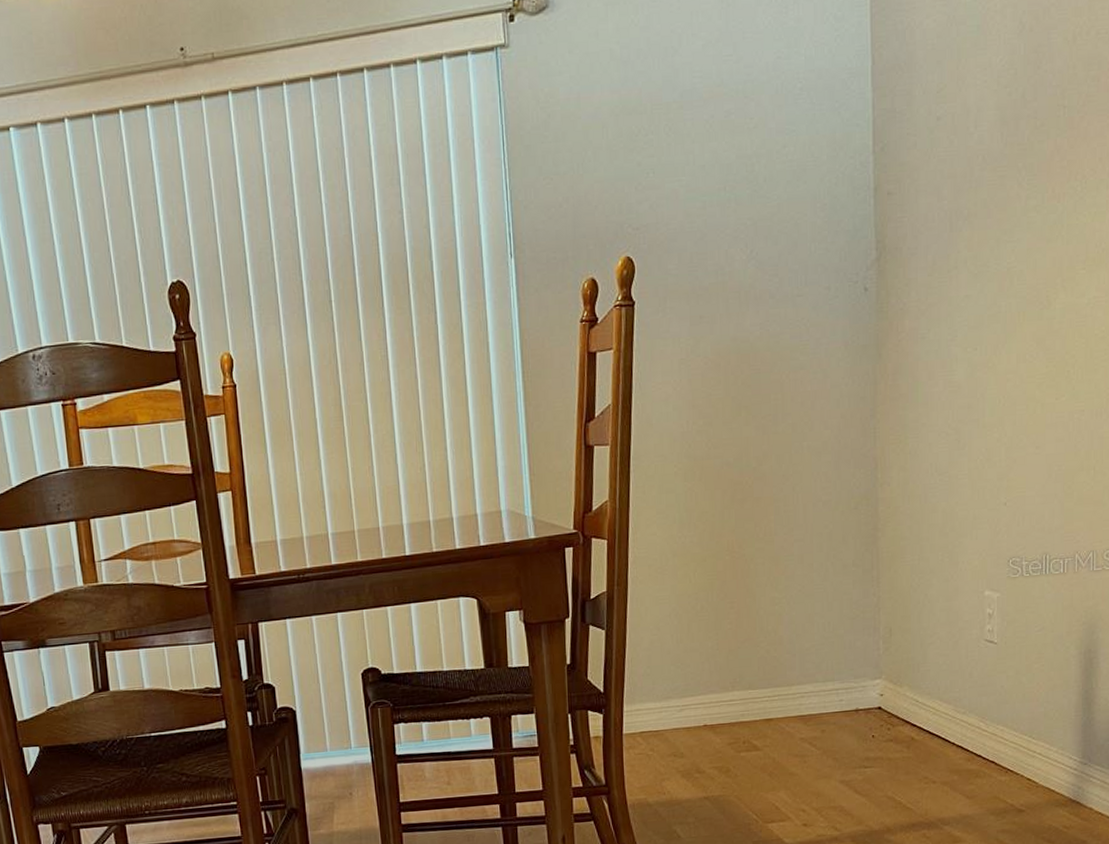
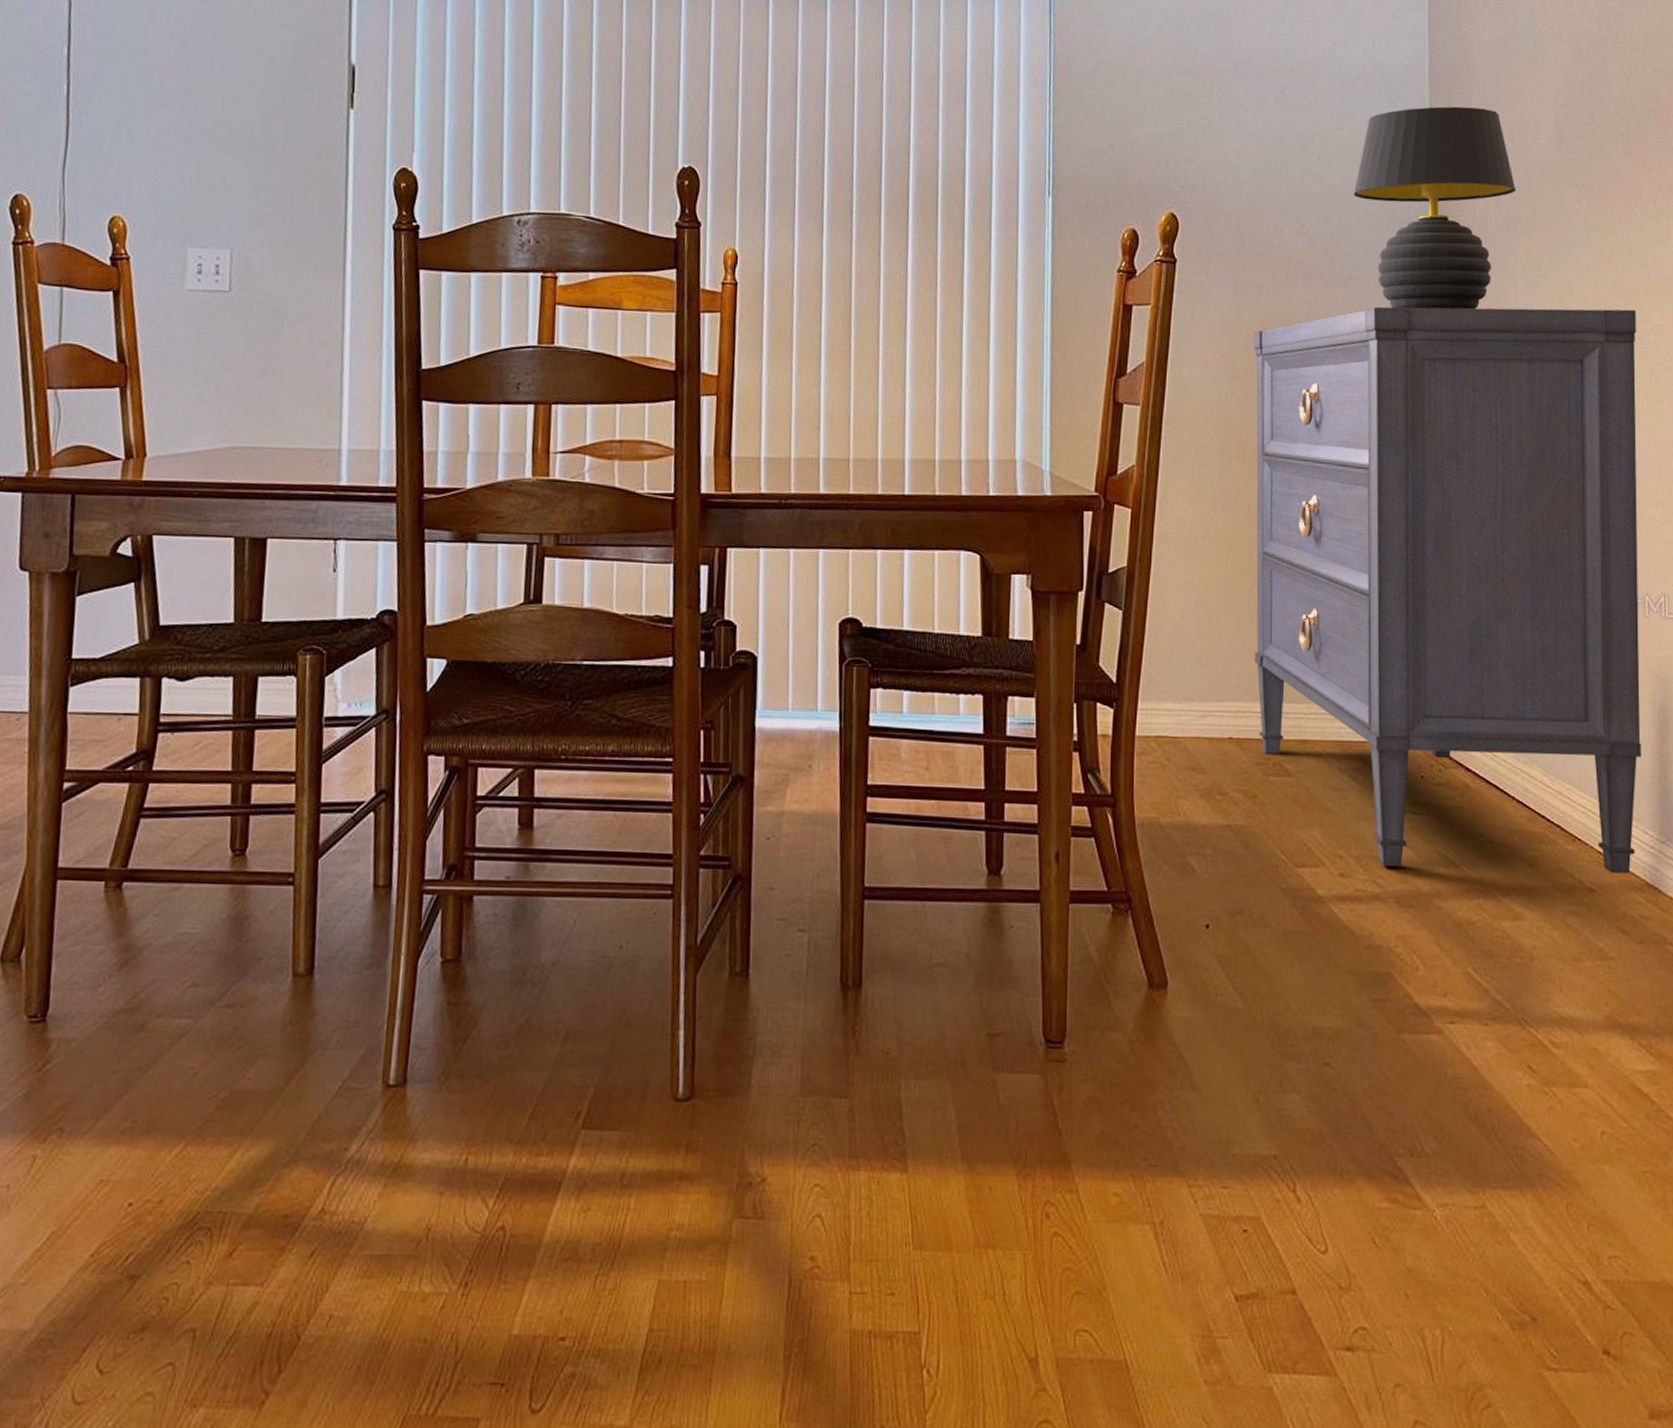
dresser: none [709,285,1073,813] -> present [1253,306,1641,874]
table lamp: none [800,102,958,319] -> present [1353,106,1516,310]

